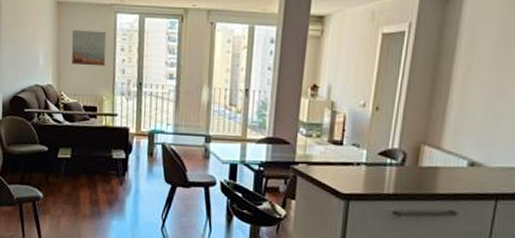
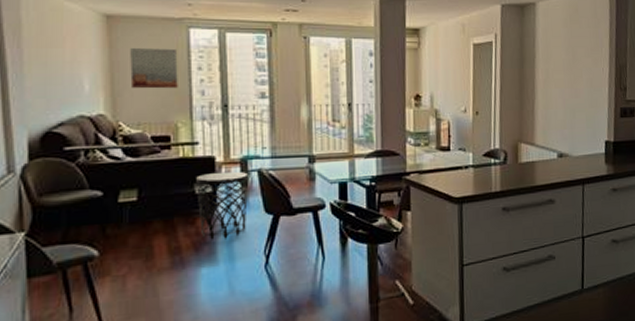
side table: none [113,141,153,200] -> present [196,171,248,240]

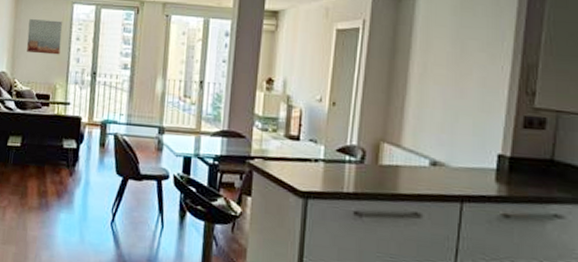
side table: present [196,171,248,240] -> none [63,131,106,192]

